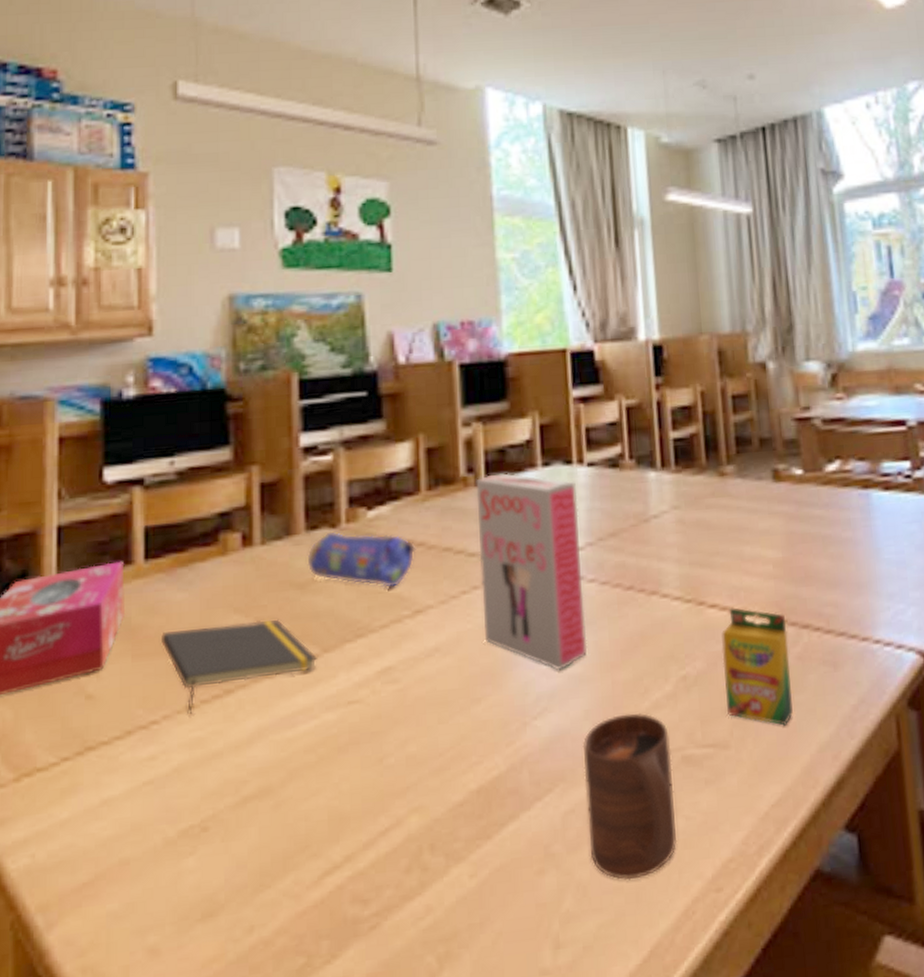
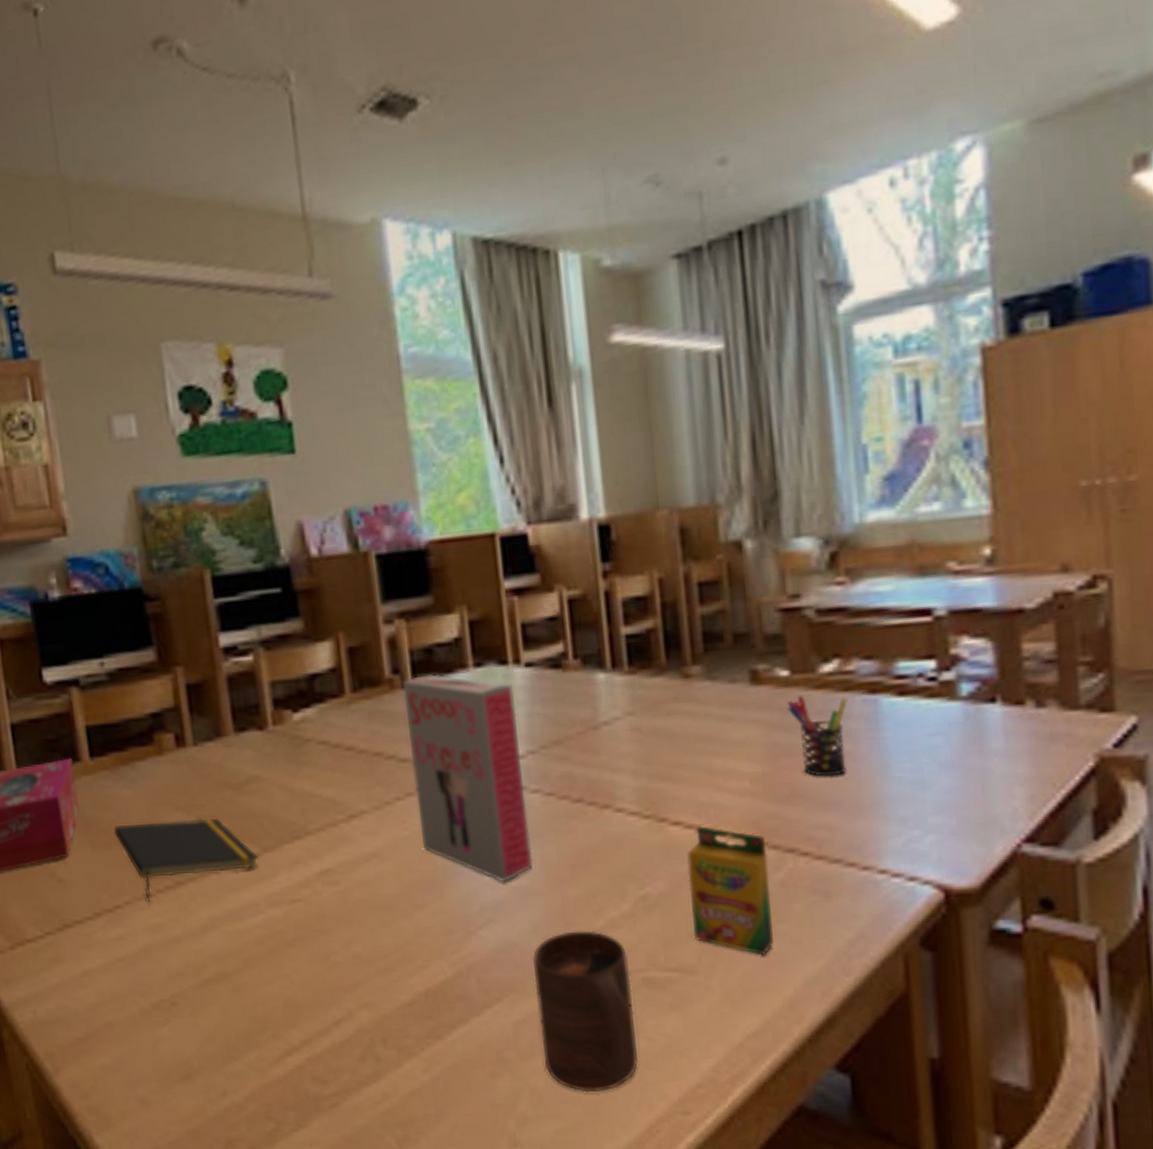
pencil case: present [307,531,416,589] -> none [238,733,346,792]
pen holder: none [801,490,849,560] -> present [787,694,848,777]

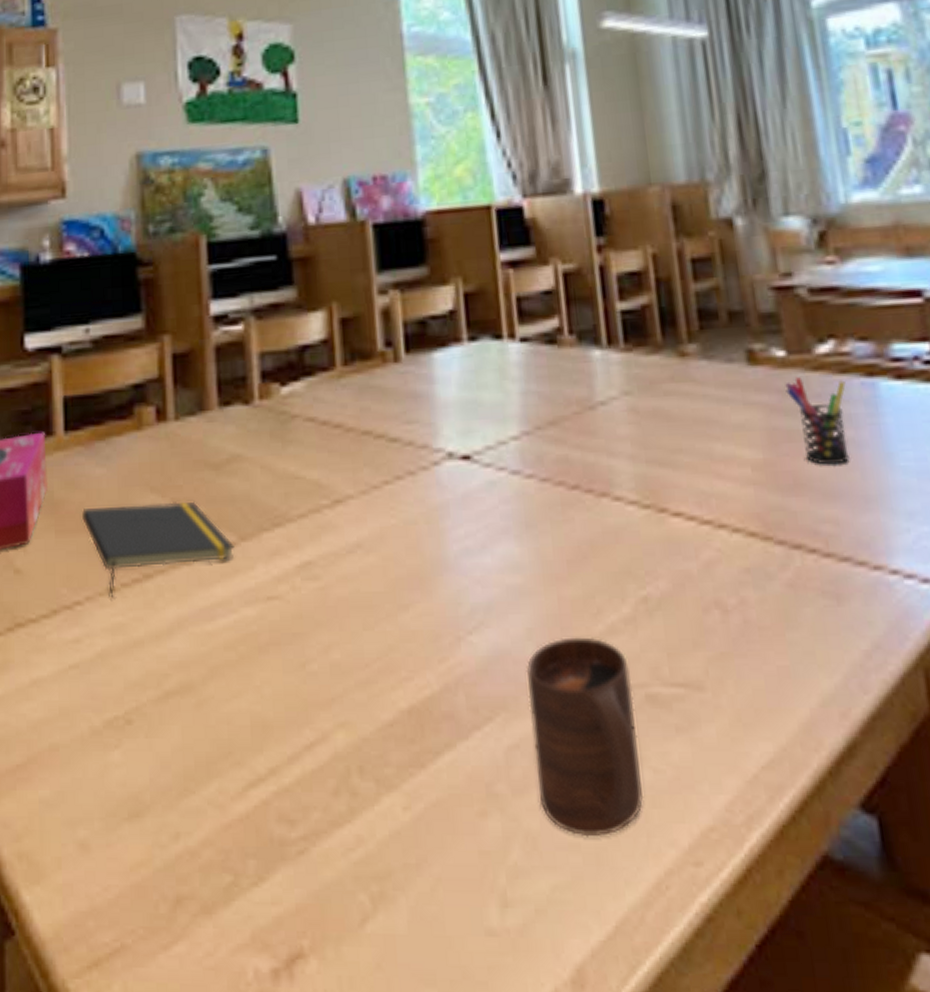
board game: present [402,674,534,883] -> none [395,348,528,580]
crayon box: present [687,826,774,956] -> none [689,518,785,669]

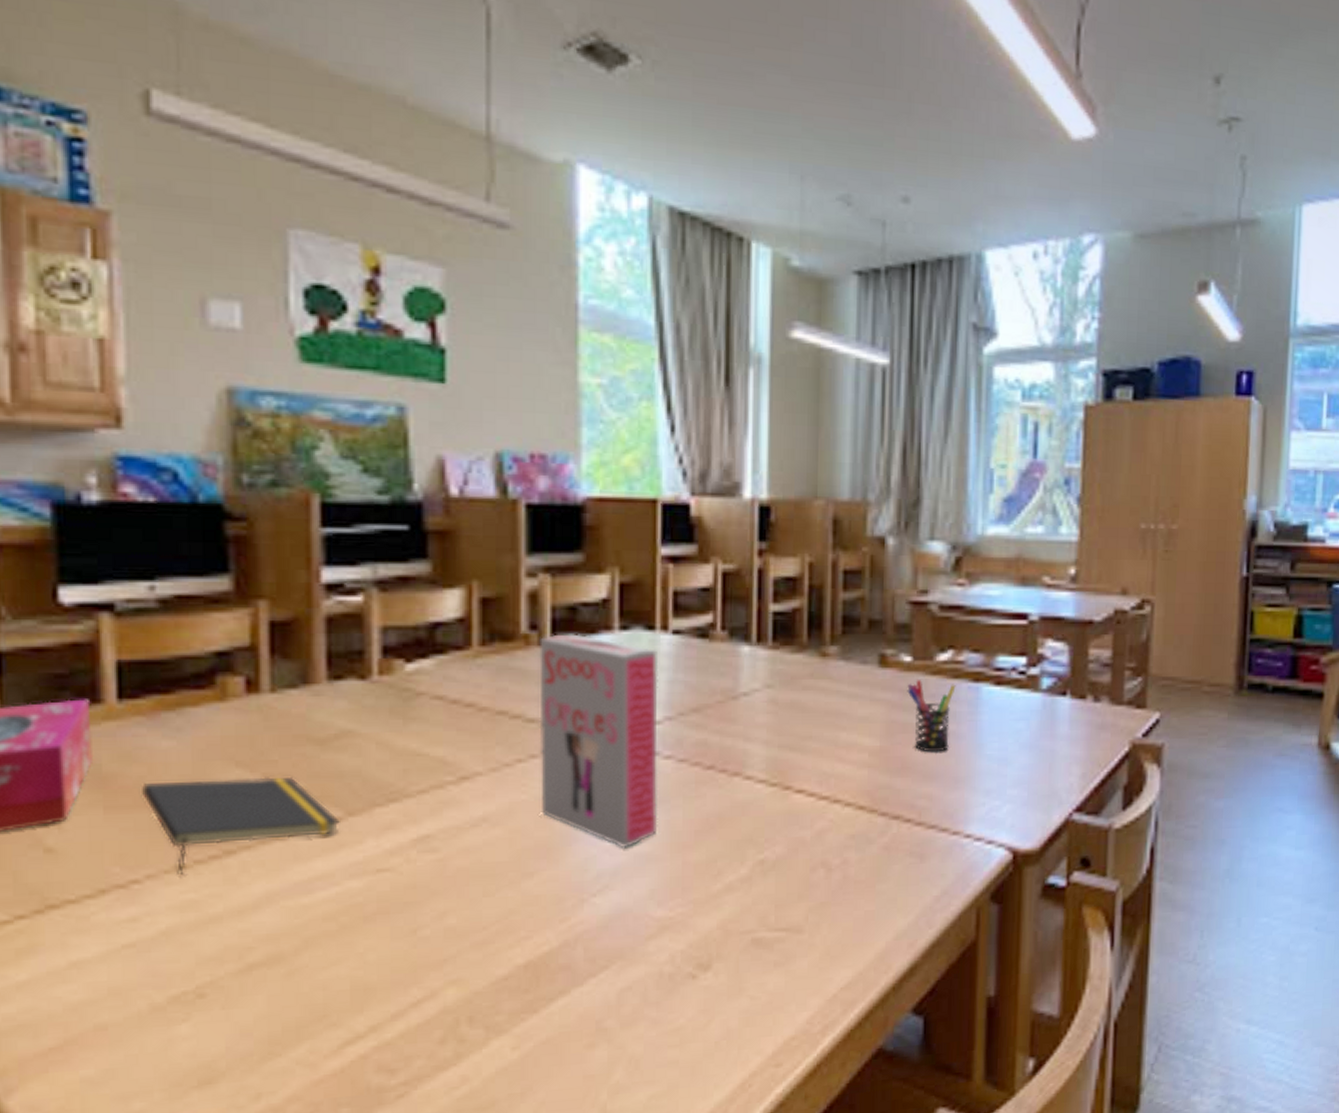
board game: none [395,348,528,580] -> present [539,634,659,849]
cup: present [526,637,644,837] -> none [645,894,741,1055]

